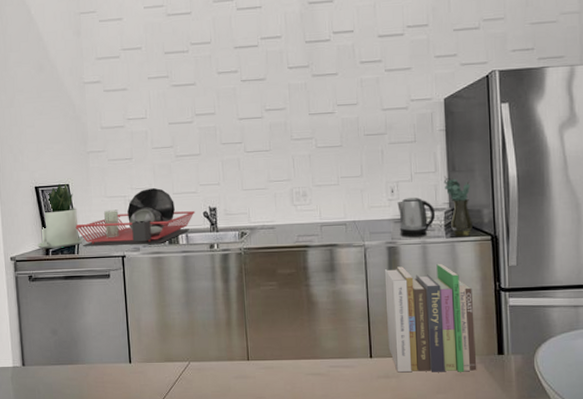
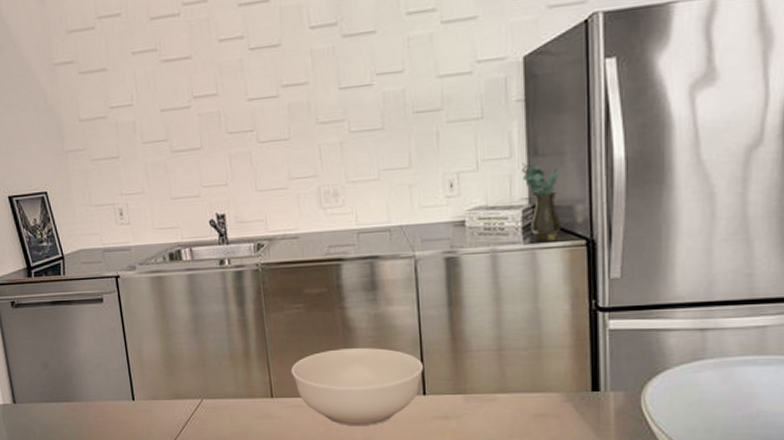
planter: present [36,183,84,250] -> none [16,191,70,271]
dish rack: present [75,187,195,247] -> none [59,192,200,267]
bowl: none [264,319,371,385] -> present [290,348,424,427]
books: present [384,263,477,373] -> none [441,277,563,413]
kettle: present [397,197,436,238] -> none [458,191,510,245]

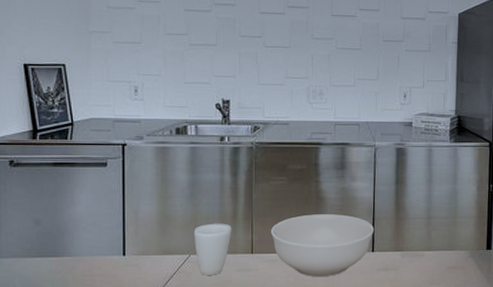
cup: none [203,362,246,423] -> present [193,223,232,275]
vase: present [521,162,560,243] -> none [452,85,475,142]

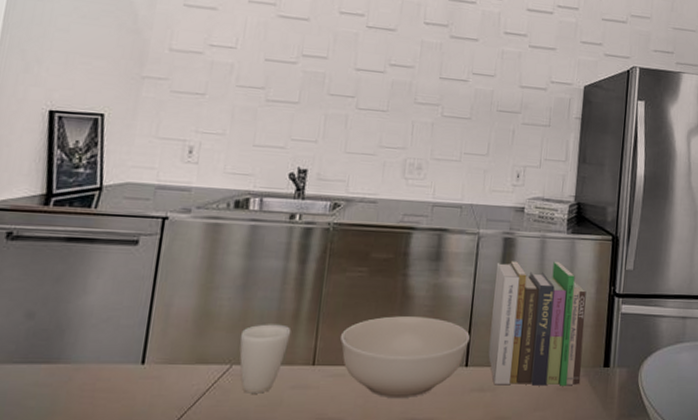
books: none [390,165,469,266] -> present [488,261,587,386]

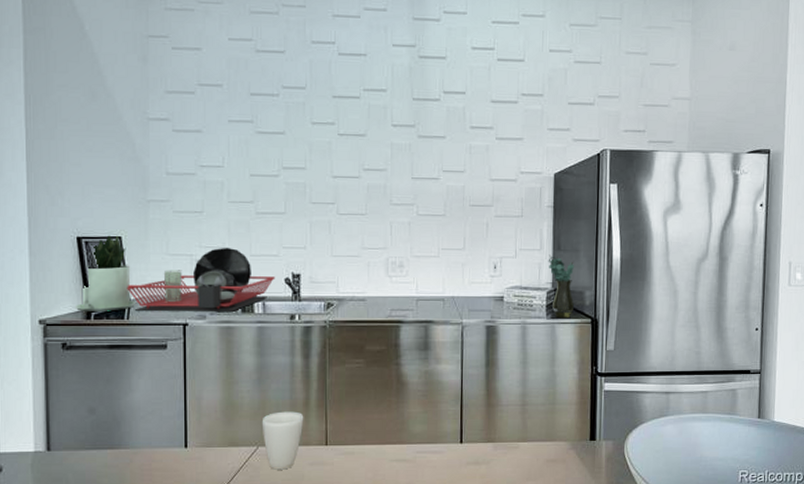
planter: none [31,111,110,199] -> present [75,235,137,313]
dish rack: none [100,134,279,208] -> present [127,247,276,313]
bowl: present [340,316,471,399] -> none [346,401,463,472]
books: present [488,261,587,386] -> none [480,345,569,459]
vase: none [572,167,598,235] -> present [548,254,574,319]

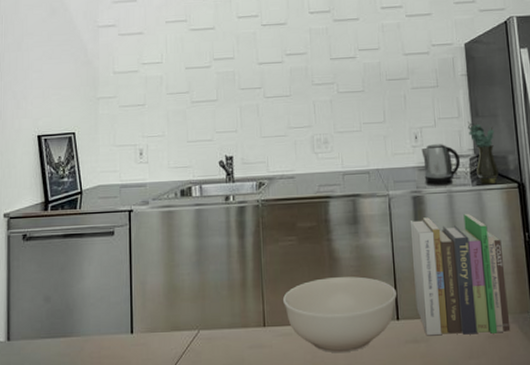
planter: present [75,235,137,313] -> none [34,131,88,204]
dish rack: present [127,247,276,313] -> none [79,135,211,201]
cup: present [261,411,304,470] -> none [202,292,242,354]
bowl: none [346,401,463,472] -> present [282,276,397,353]
books: none [480,345,569,459] -> present [410,213,511,336]
kettle: none [499,274,538,317] -> present [421,143,461,186]

